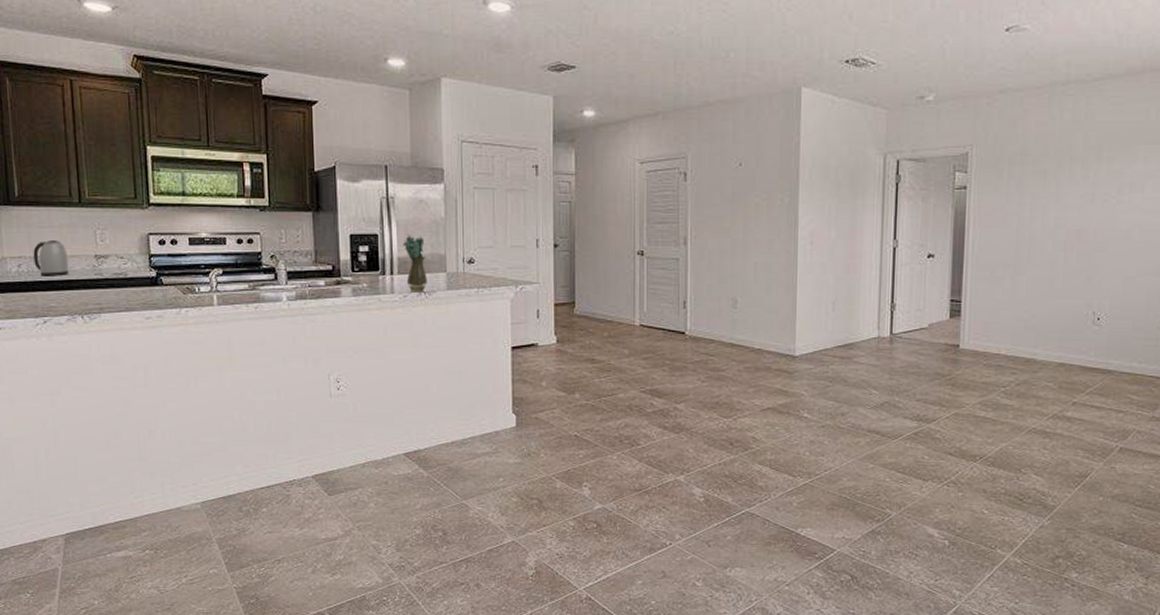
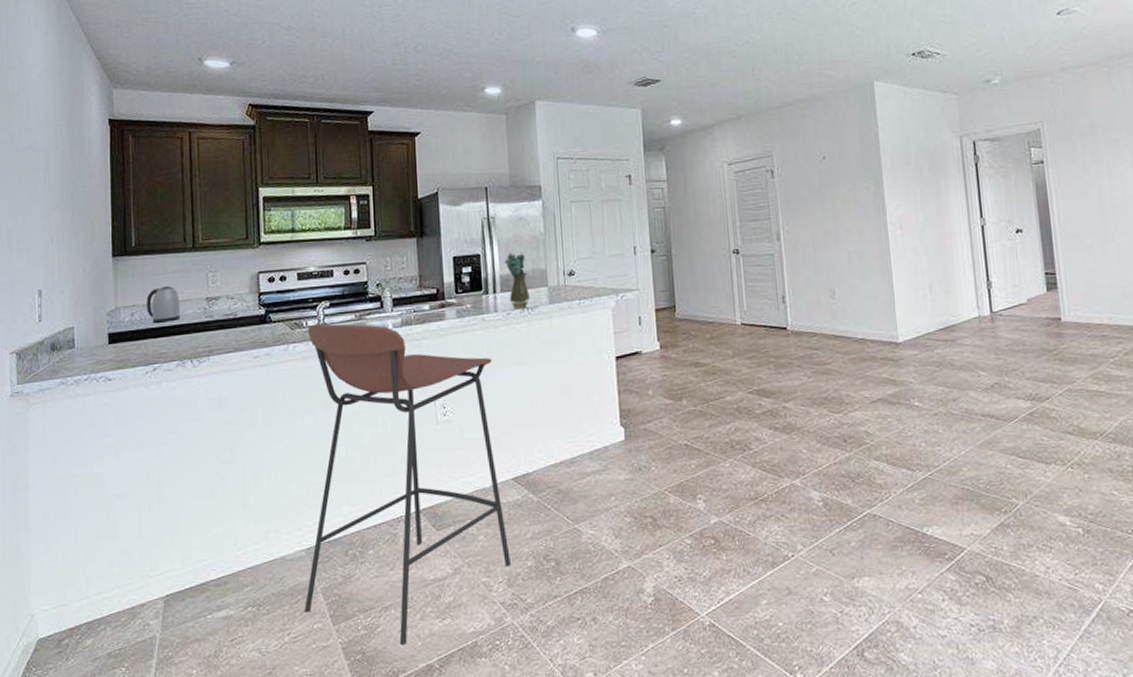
bar stool: none [200,290,399,593] -> present [305,323,511,645]

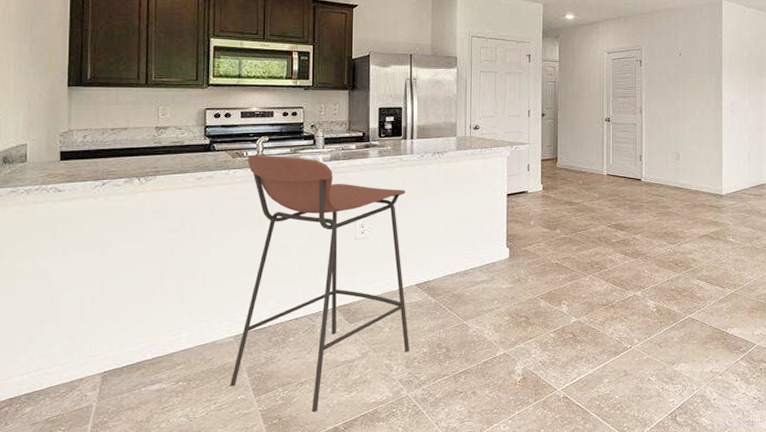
kettle: present [146,286,181,323] -> none [99,115,131,145]
vase: present [504,251,531,310] -> none [421,106,442,153]

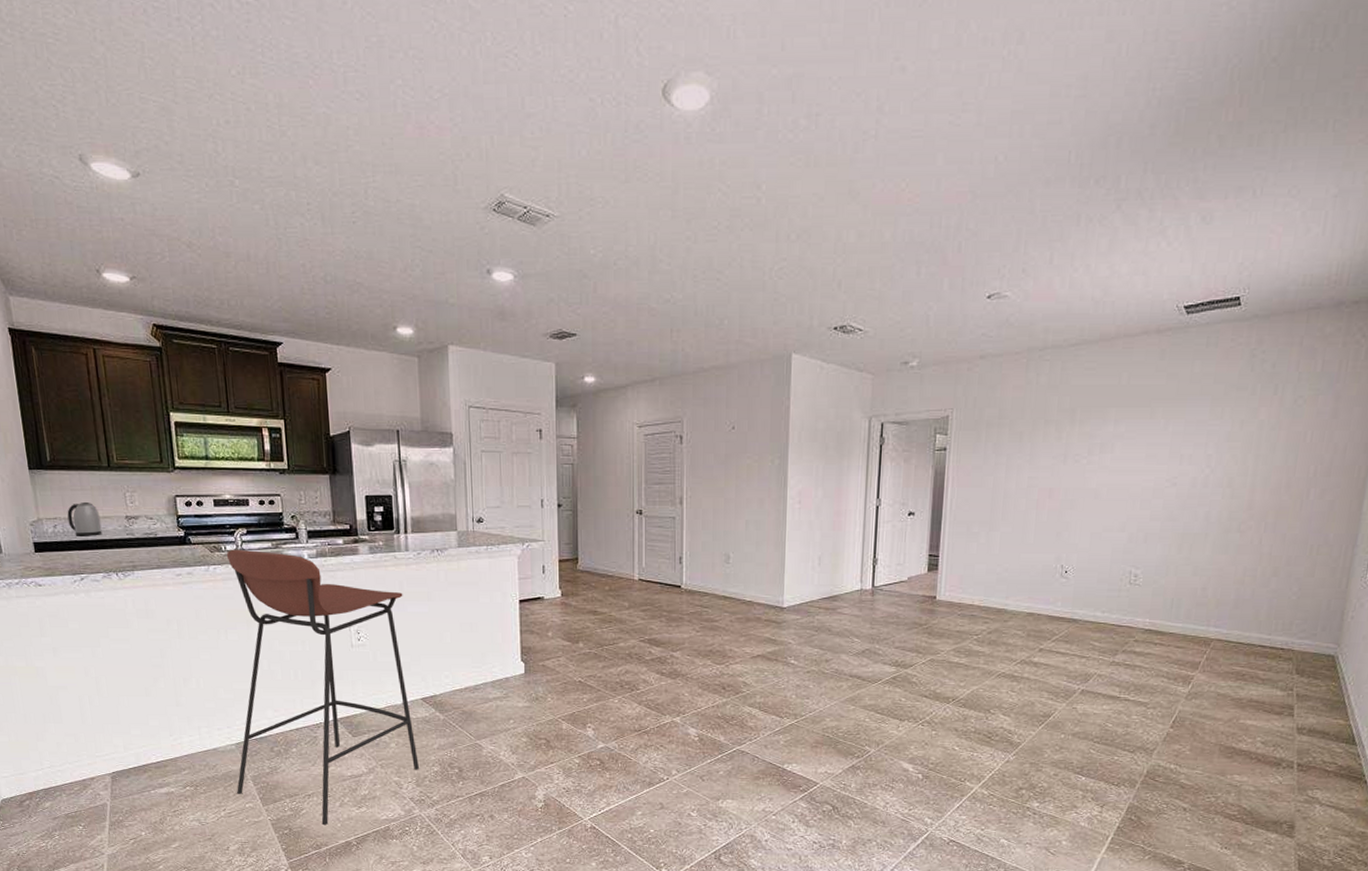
kettle: none [99,115,131,145] -> present [67,503,102,536]

